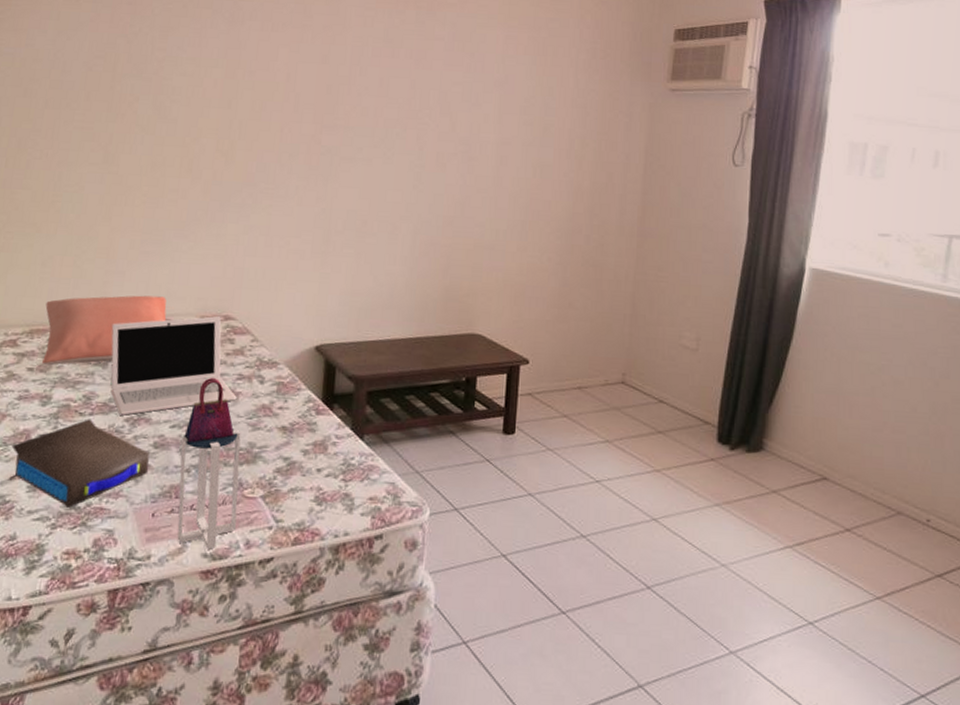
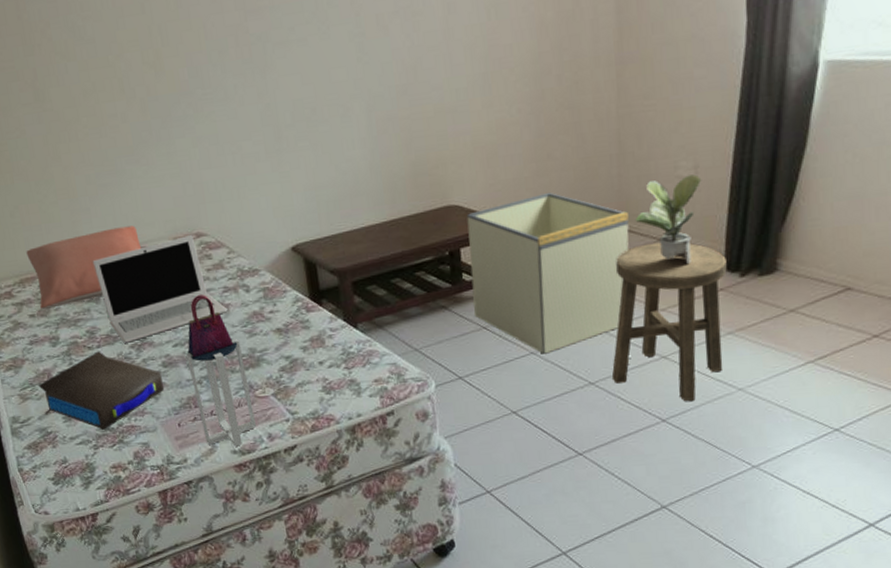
storage bin: none [481,338,635,498] -> present [466,193,629,354]
stool: none [603,403,719,570] -> present [611,242,727,401]
potted plant: none [640,345,702,429] -> present [635,174,702,263]

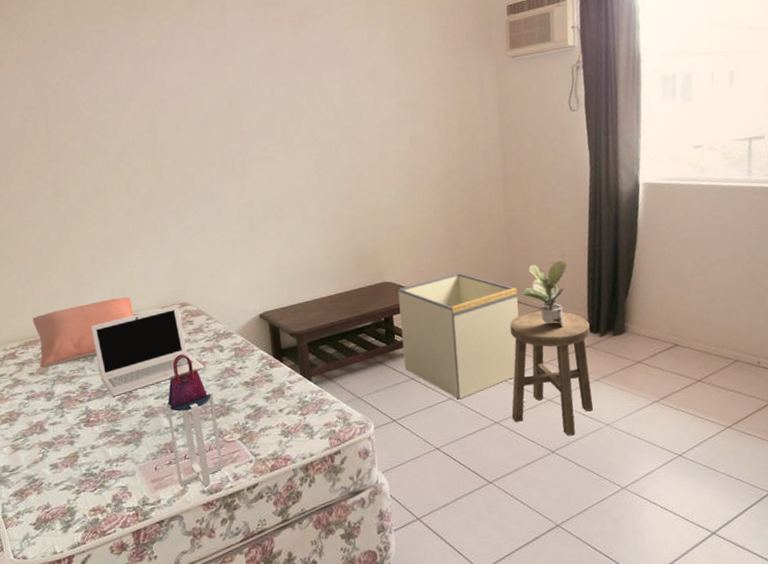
book: present [38,351,164,430] -> none [30,404,144,475]

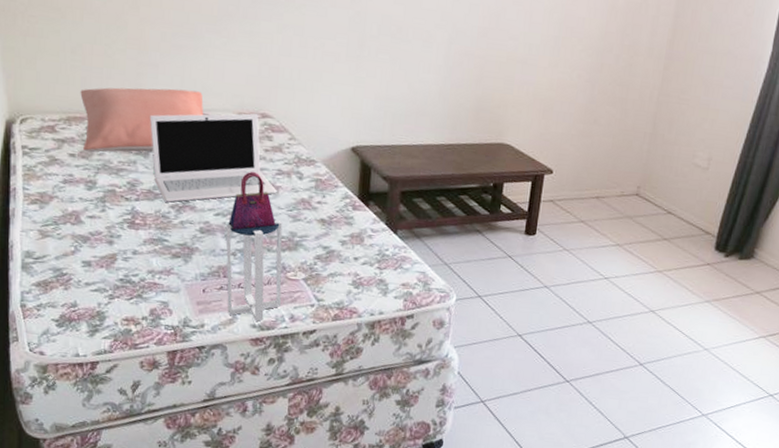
storage bin: present [397,273,519,400] -> none [504,152,649,290]
stool: present [510,311,594,435] -> none [607,213,717,352]
potted plant: present [522,261,568,327] -> none [653,162,712,237]

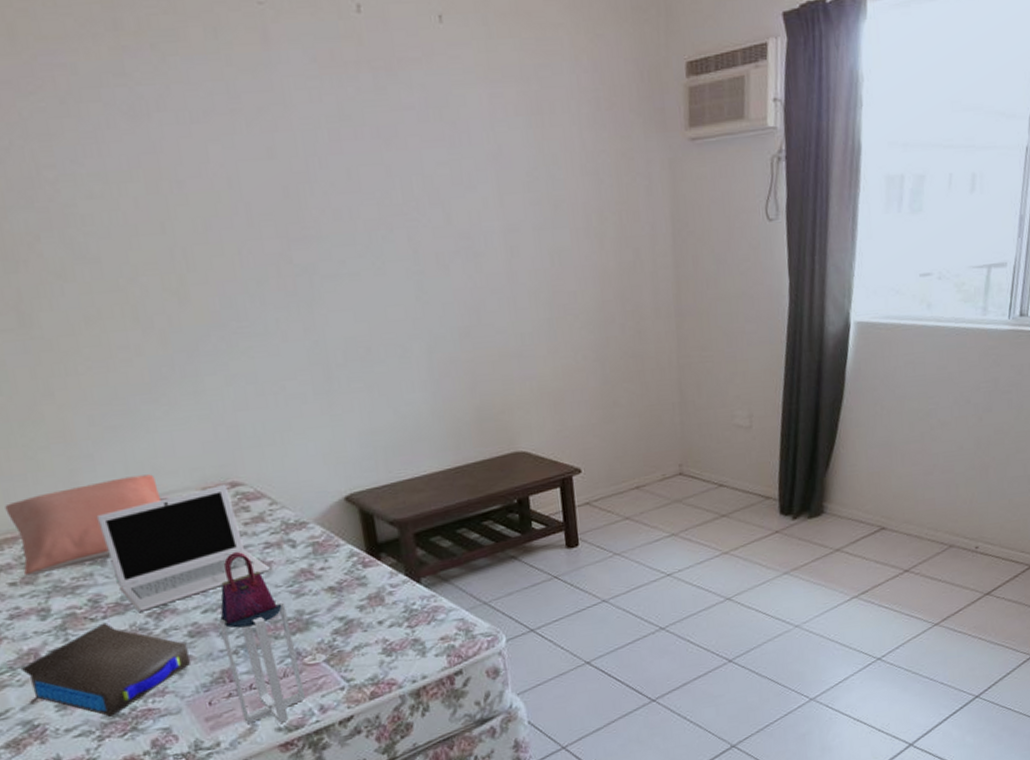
book: none [62,204,197,282] -> present [20,622,190,717]

